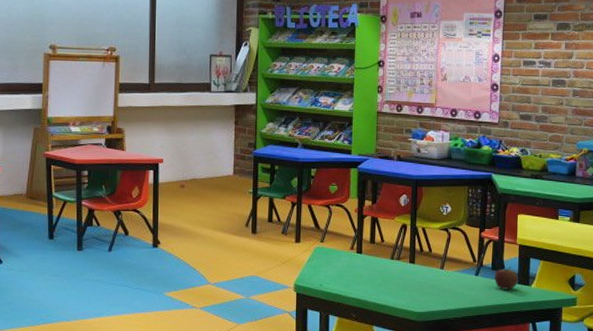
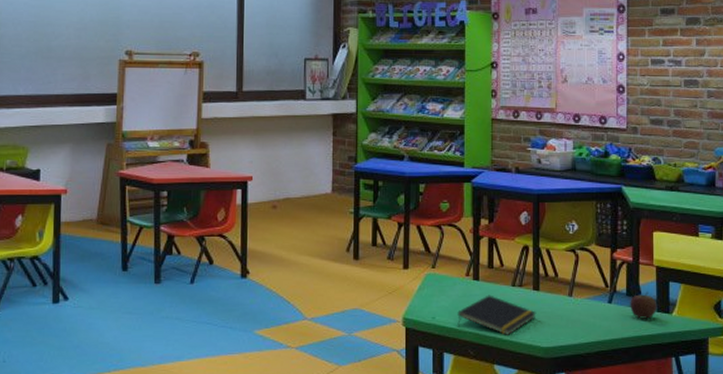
notepad: none [342,266,412,301] -> present [457,295,537,335]

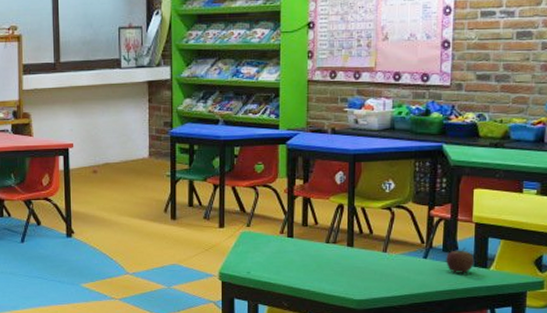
notepad: present [457,295,537,335] -> none [272,251,350,288]

